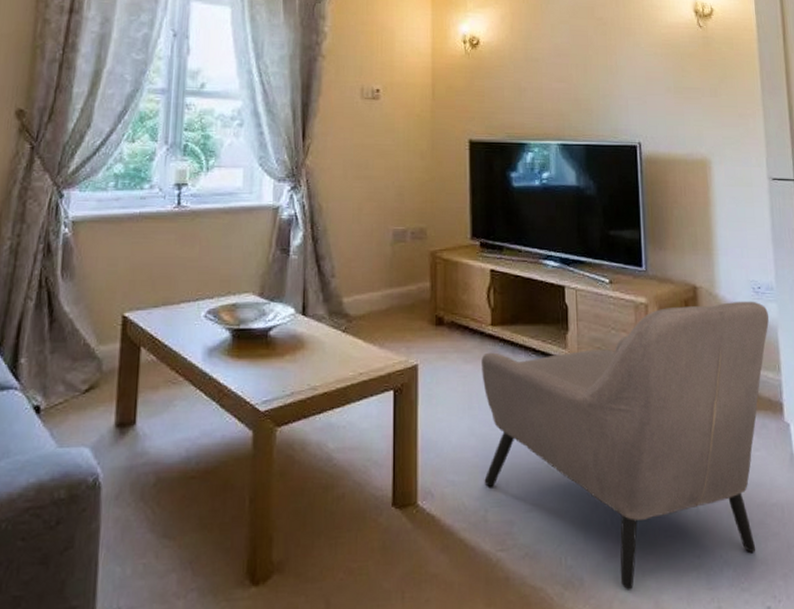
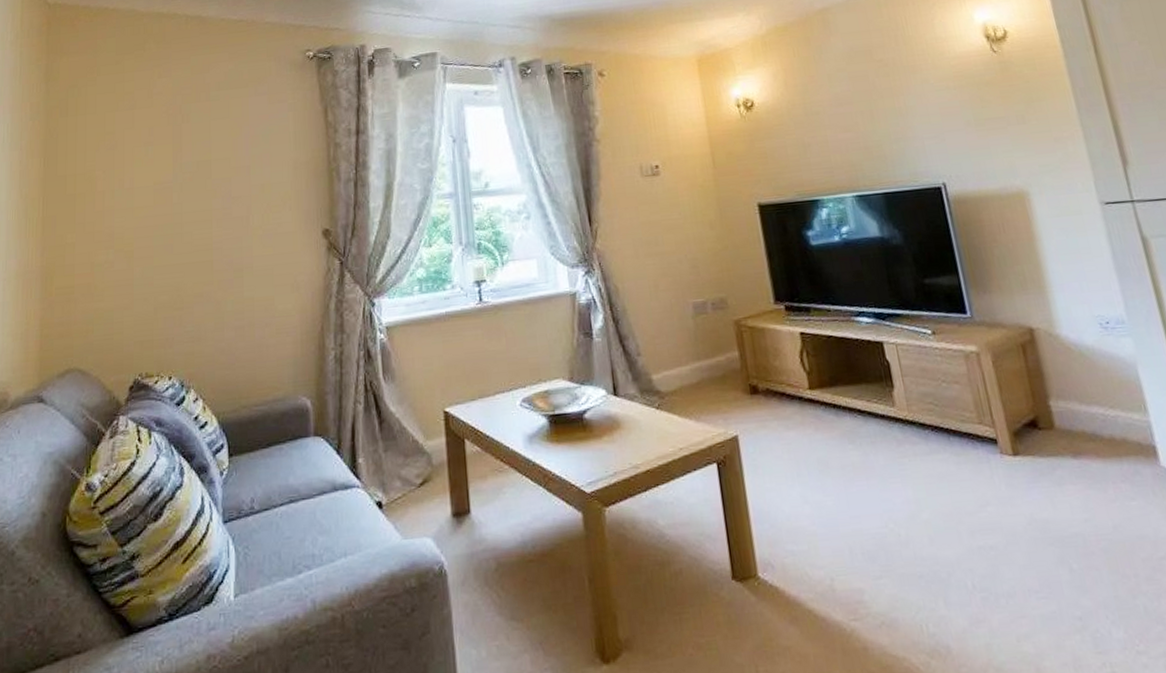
armchair: present [481,301,769,591] -> none [804,337,1148,657]

